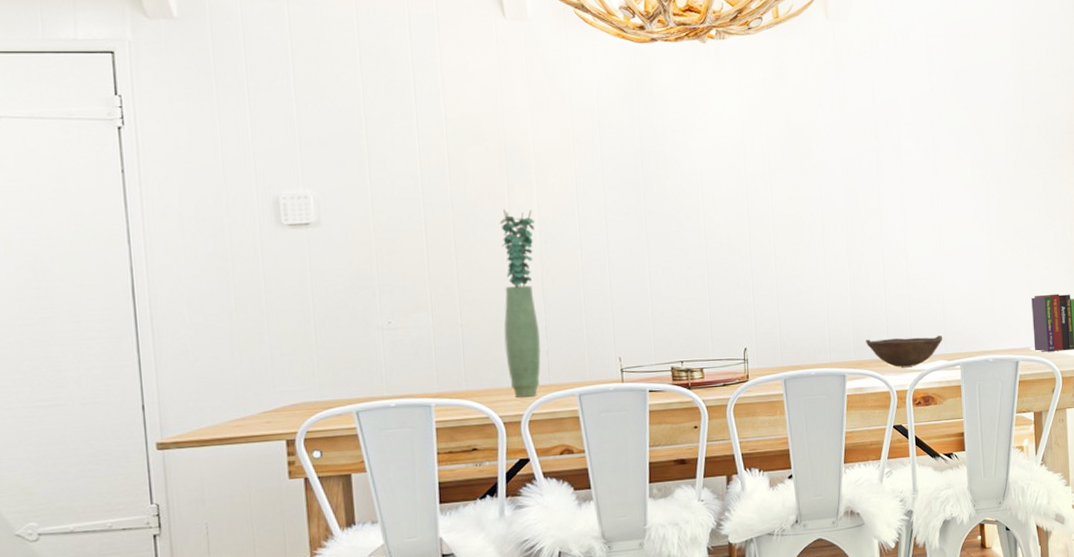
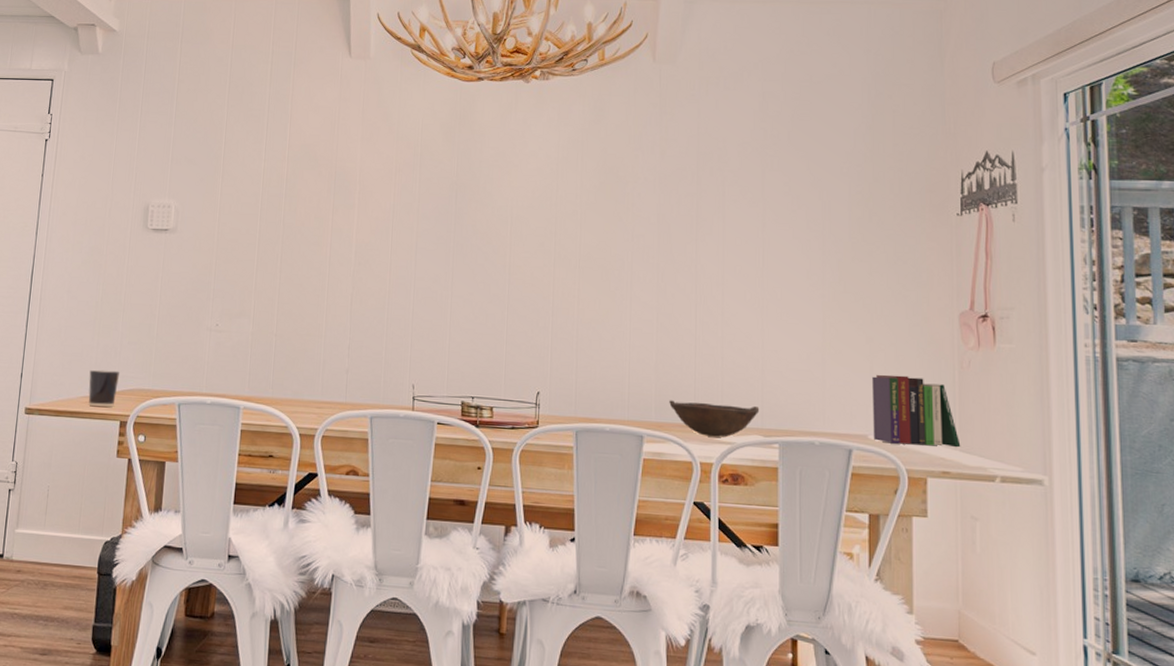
mug: none [236,386,277,430] -> present [88,369,120,407]
vase: present [499,209,541,397] -> none [310,230,352,412]

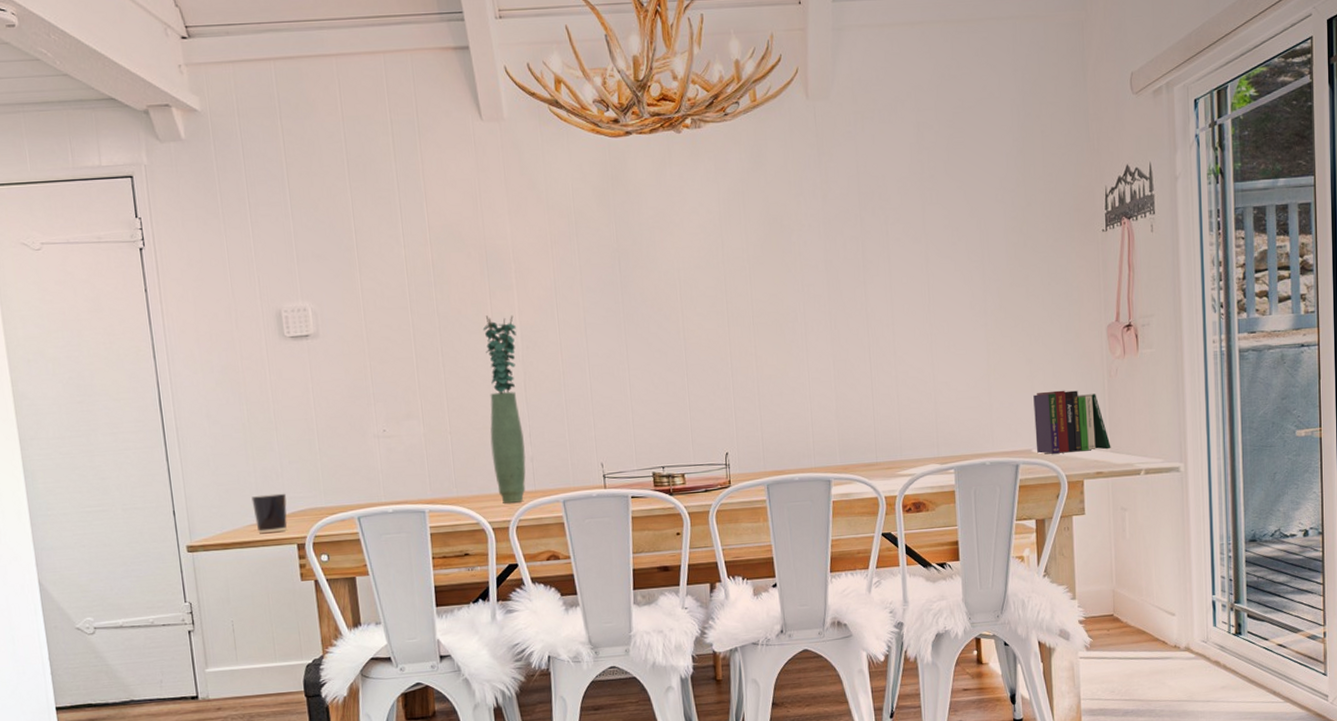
vase: none [310,230,352,412] -> present [482,315,526,503]
bowl: present [669,400,760,438] -> none [852,437,935,472]

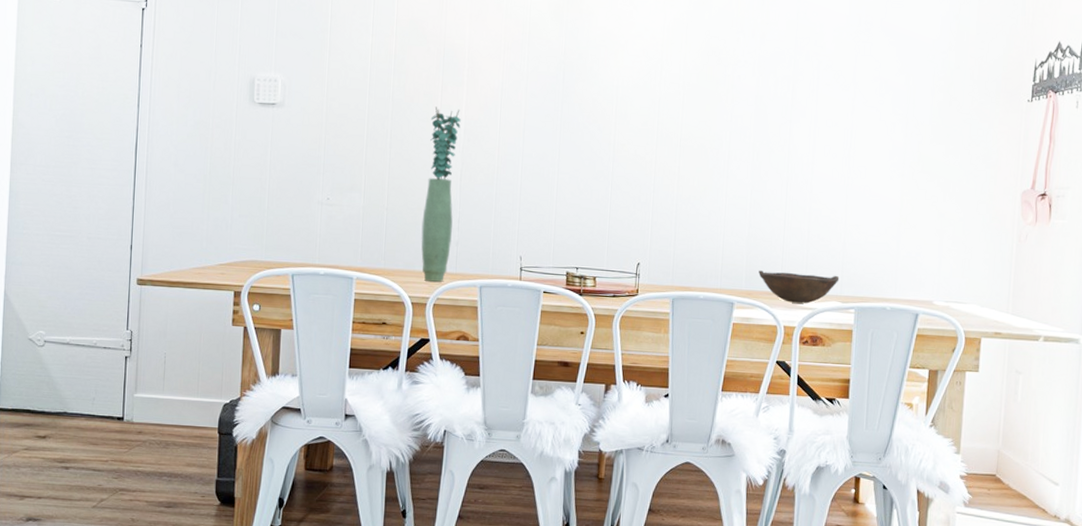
mug: present [251,493,287,534] -> none [200,241,232,278]
bowl: none [852,437,935,472] -> present [758,270,840,304]
books: present [1033,390,1111,454] -> none [937,247,1013,312]

